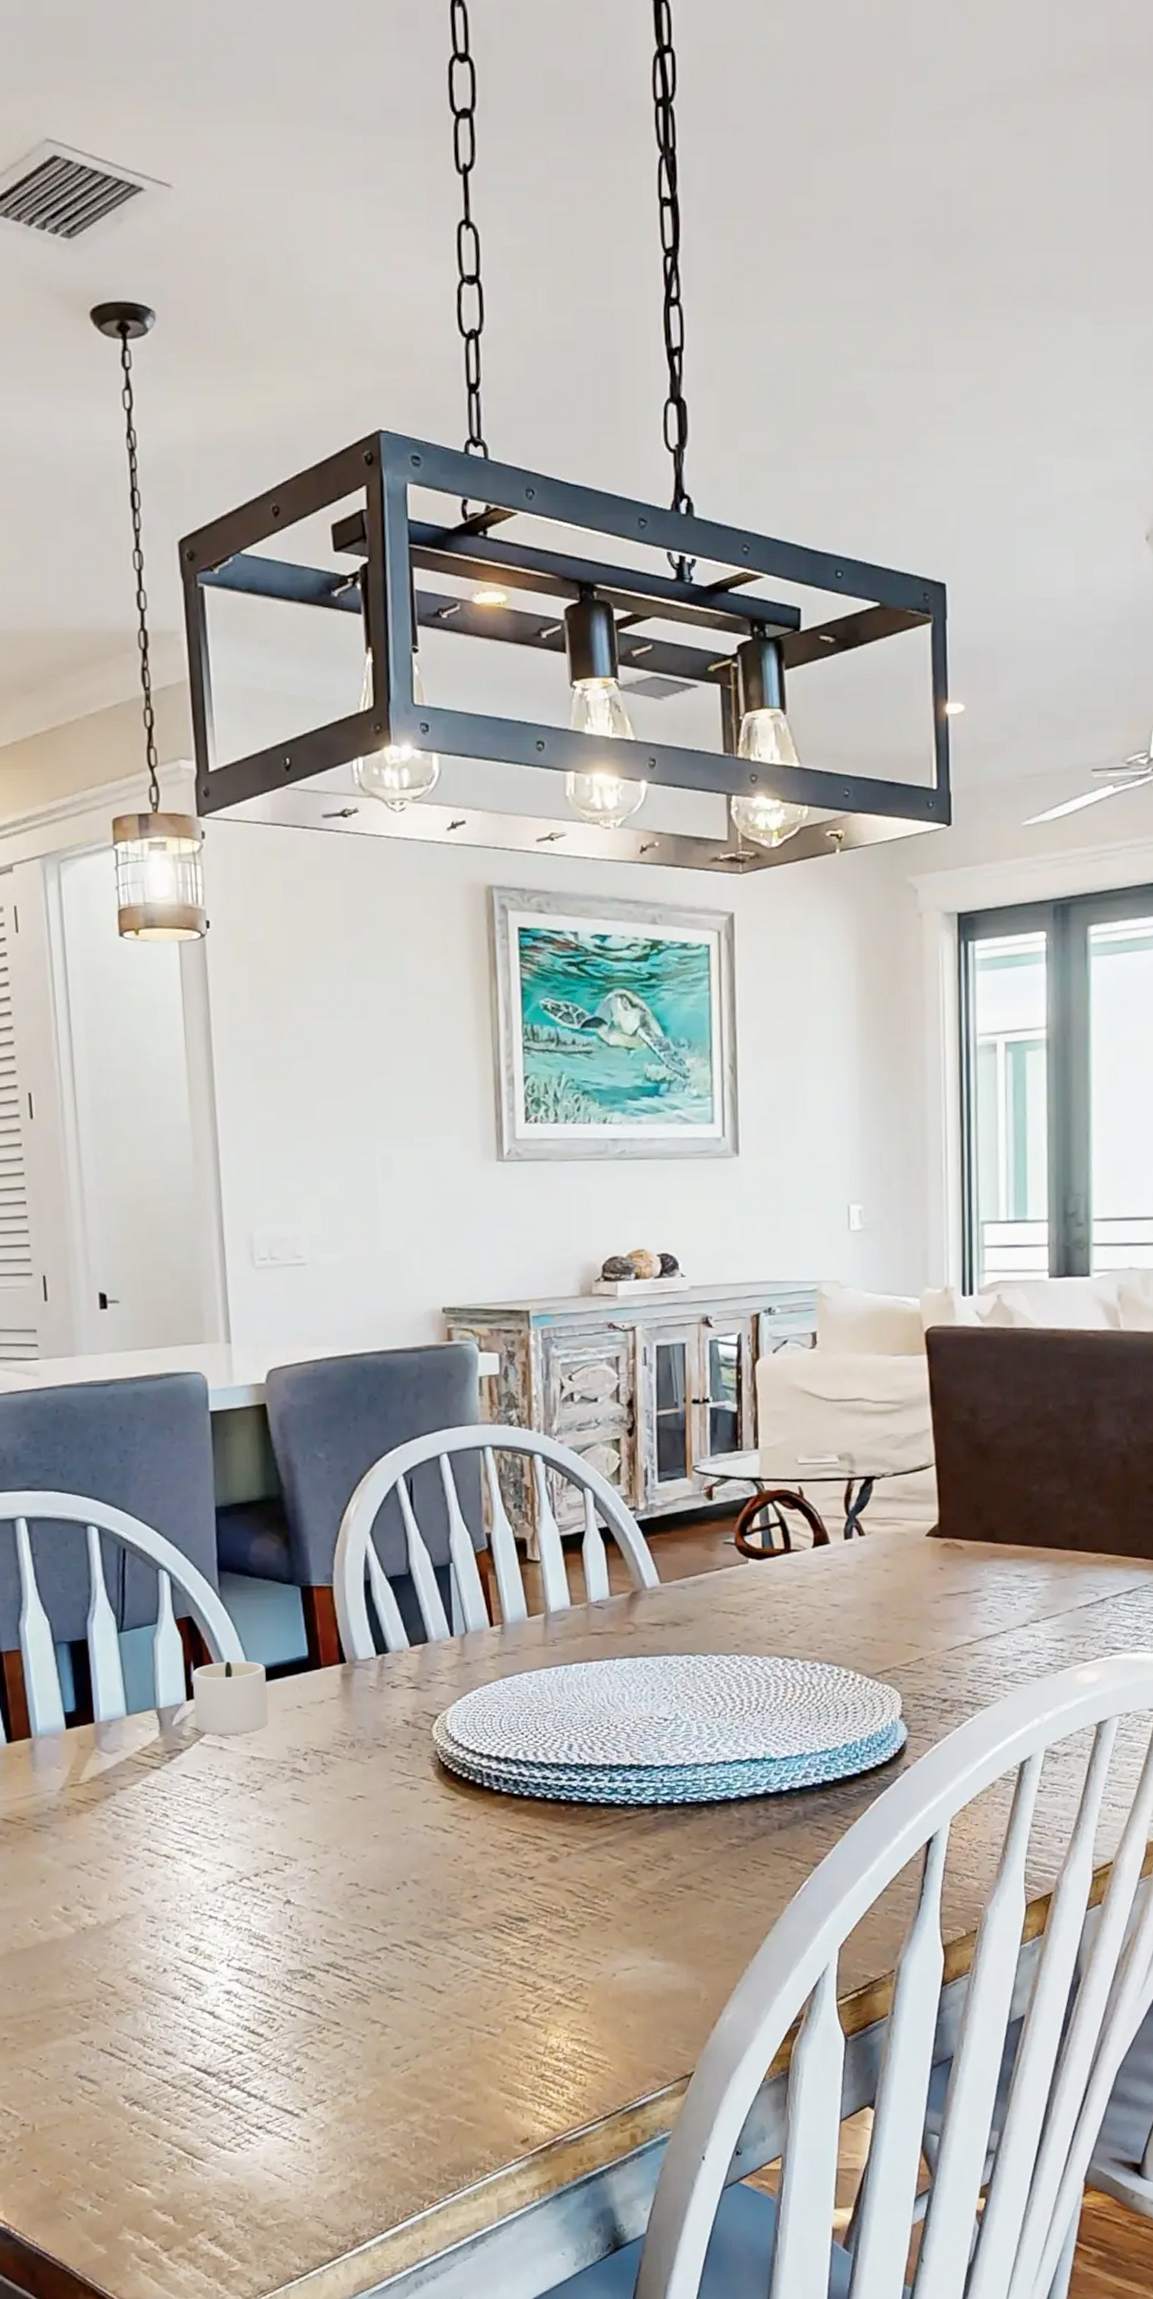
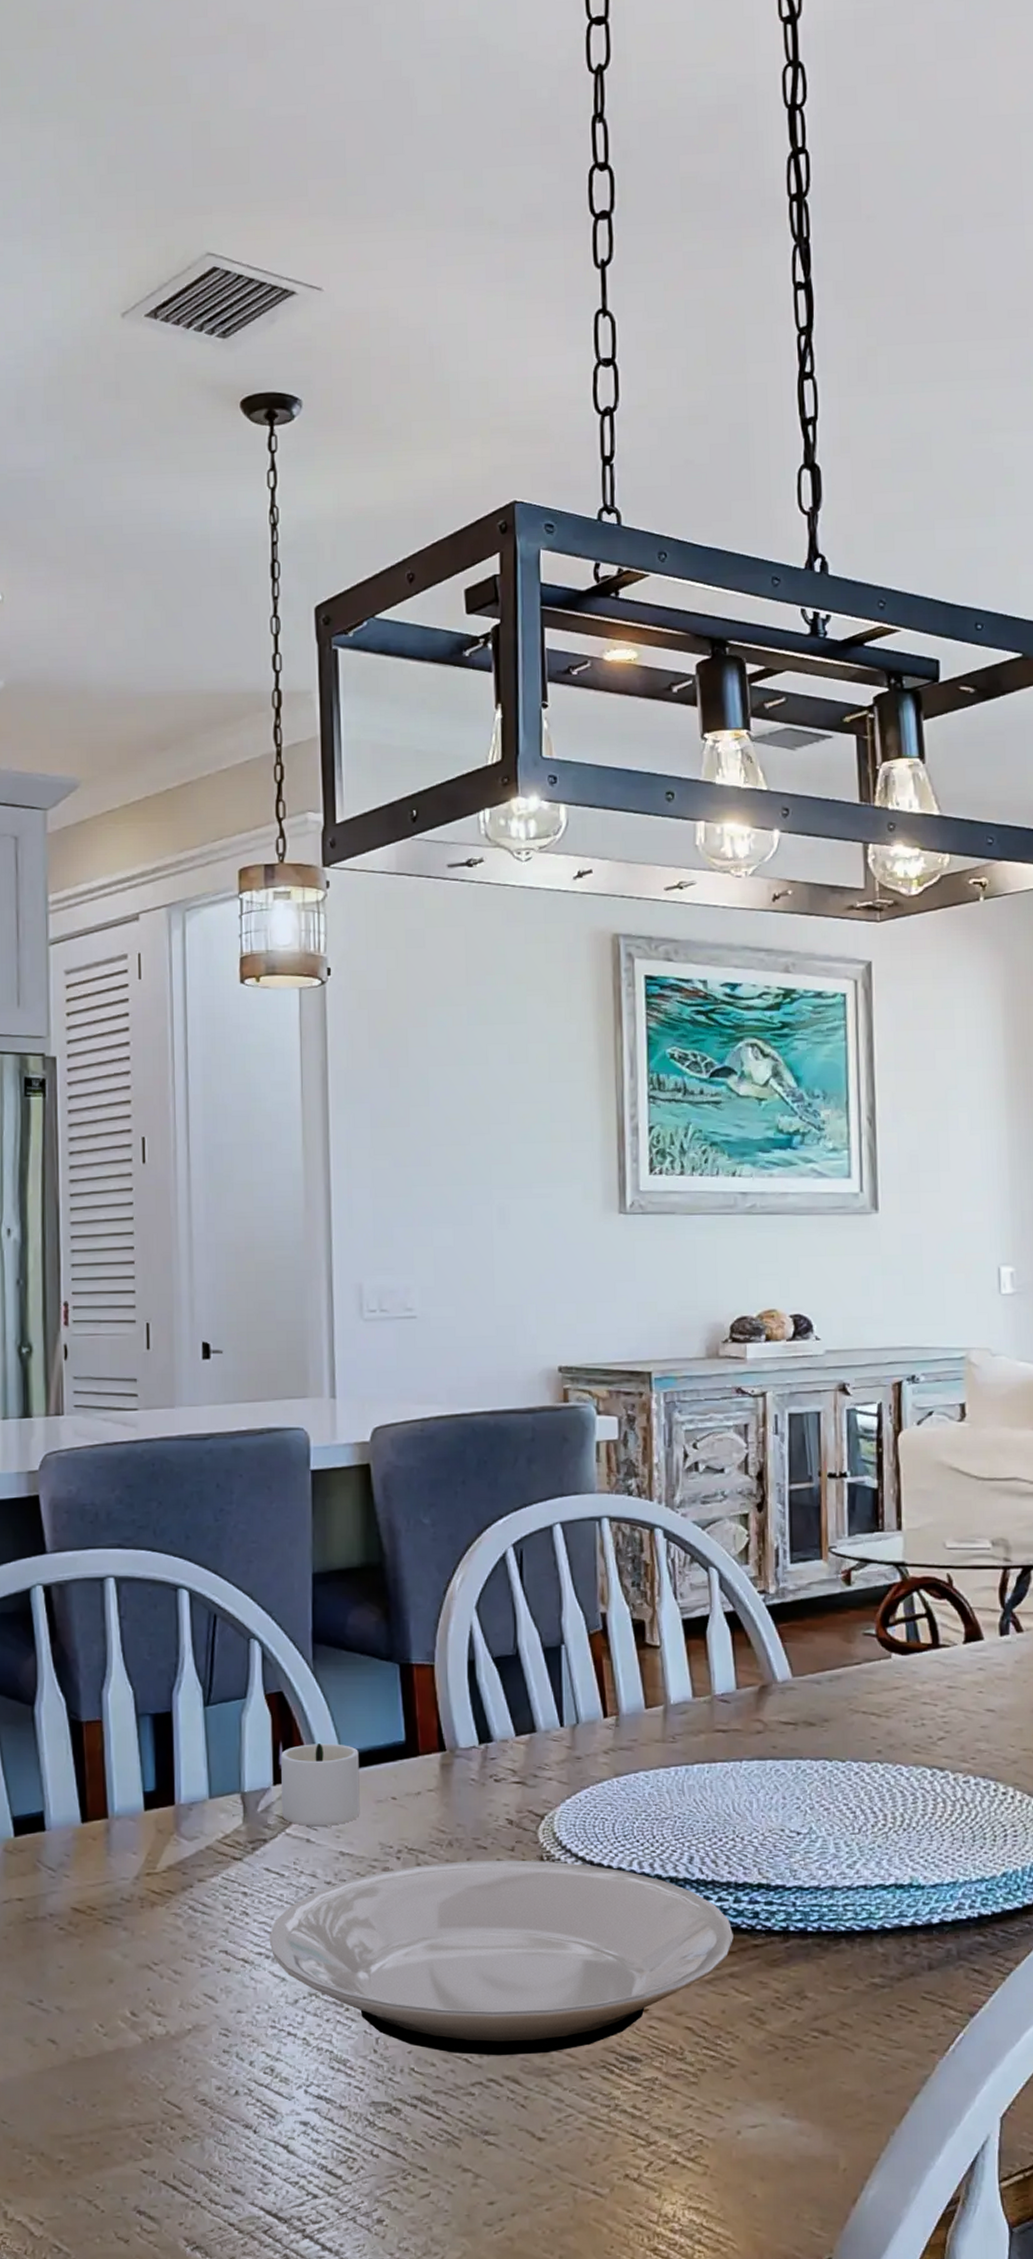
plate: none [188,1755,609,1925] -> present [269,1860,733,2056]

